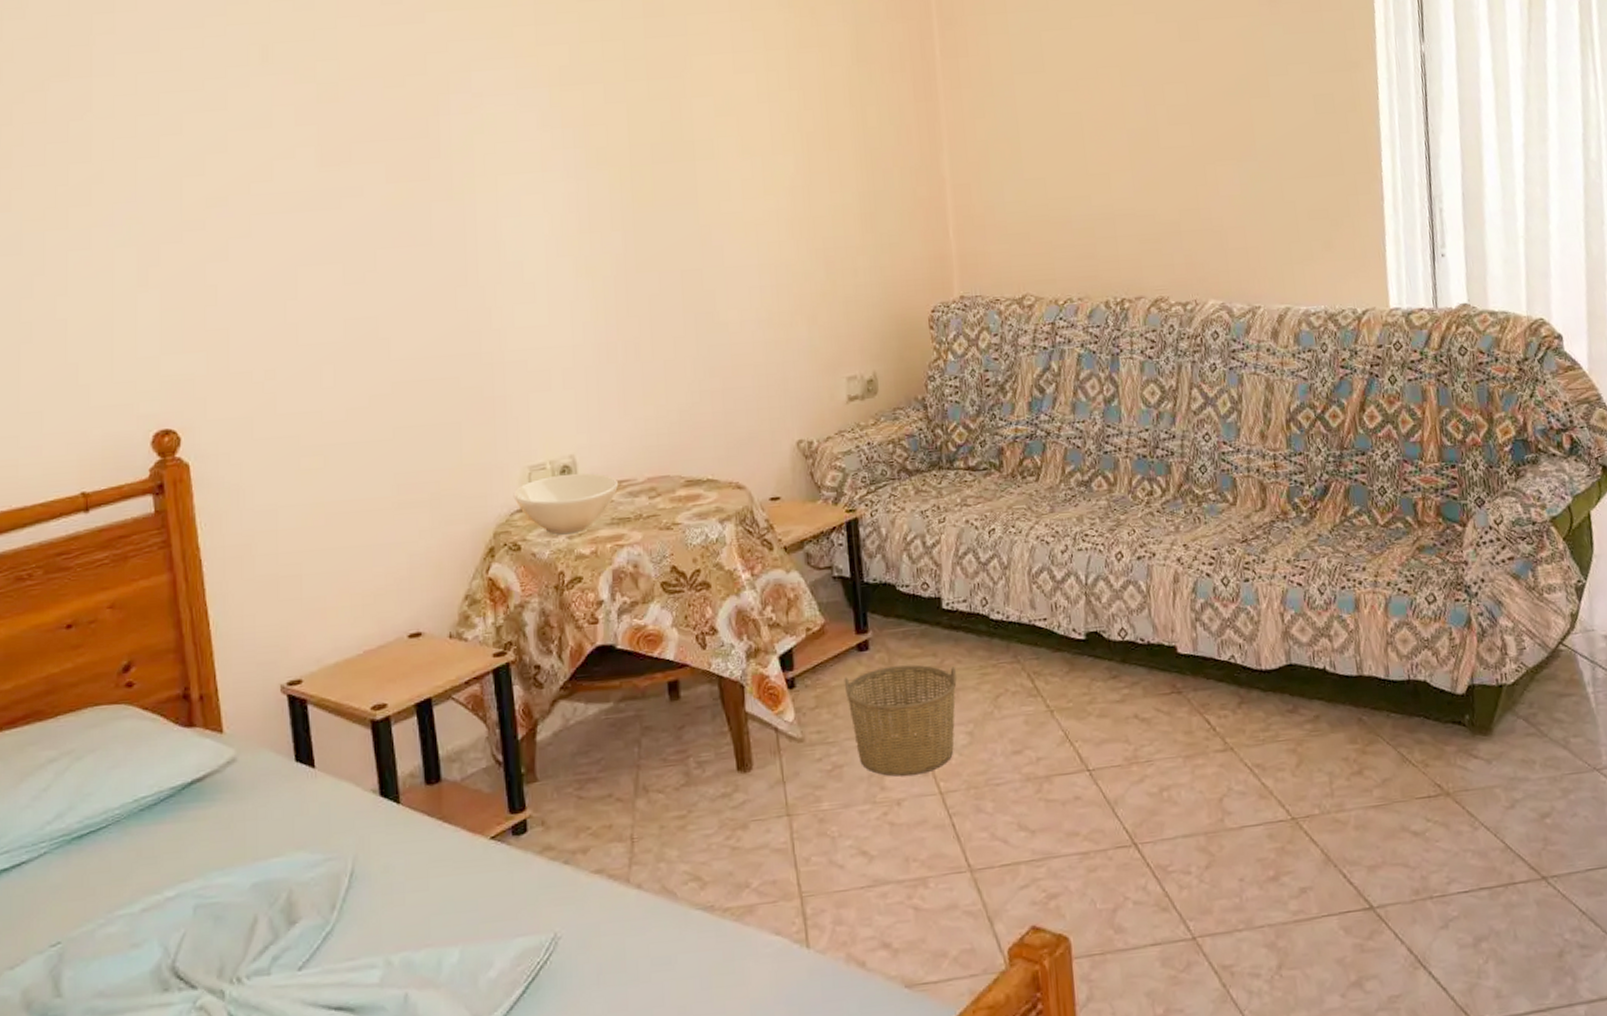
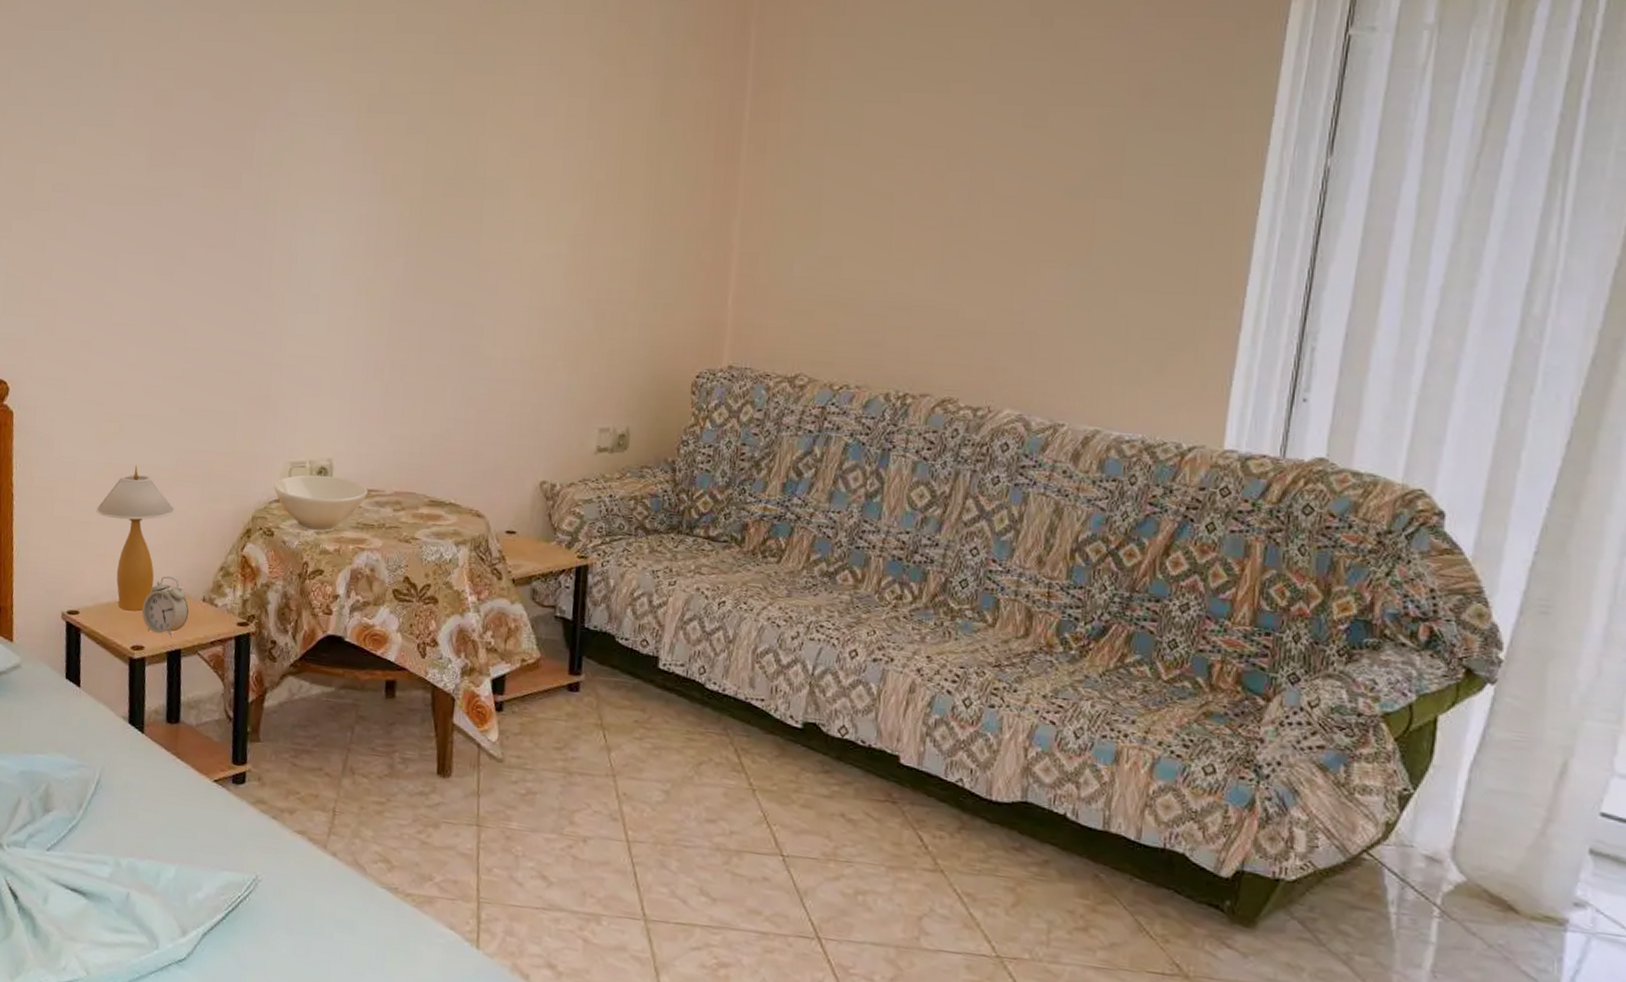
table lamp: none [306,500,403,667] -> present [95,465,175,612]
alarm clock: none [378,617,434,686] -> present [141,576,189,637]
basket: present [844,664,957,777] -> none [549,711,662,819]

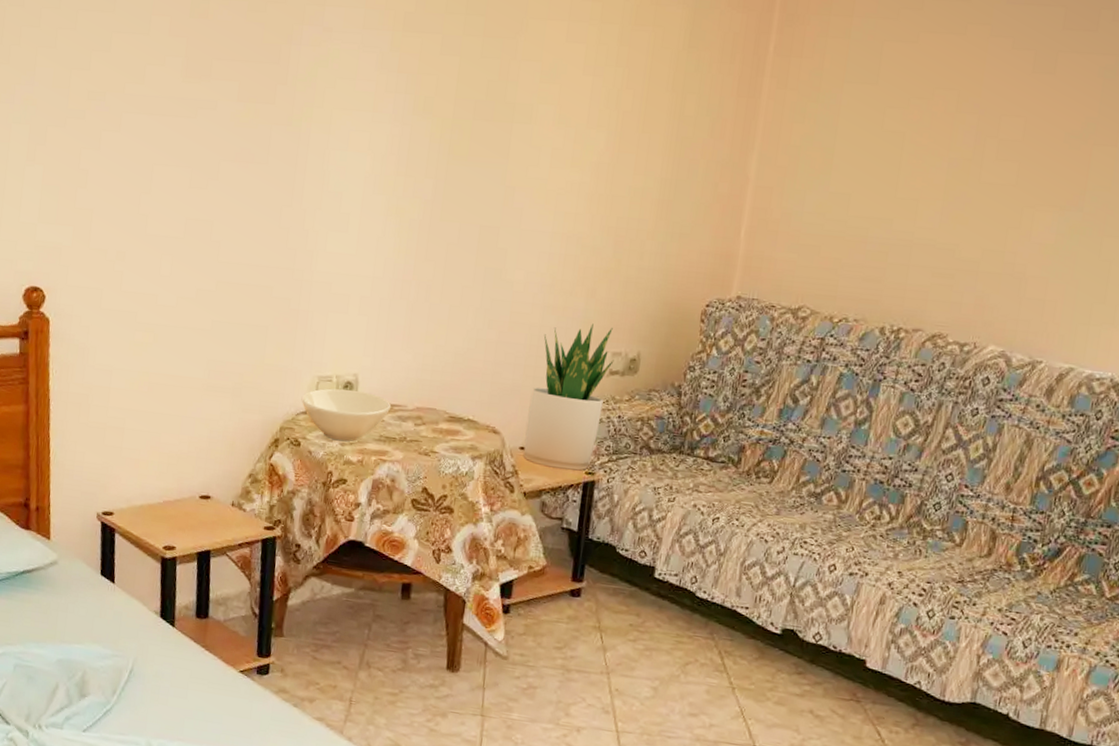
table lamp: present [95,465,175,612] -> none [129,374,207,514]
alarm clock: present [141,576,189,637] -> none [173,481,218,538]
planter: none [510,399,602,555] -> present [523,323,614,471]

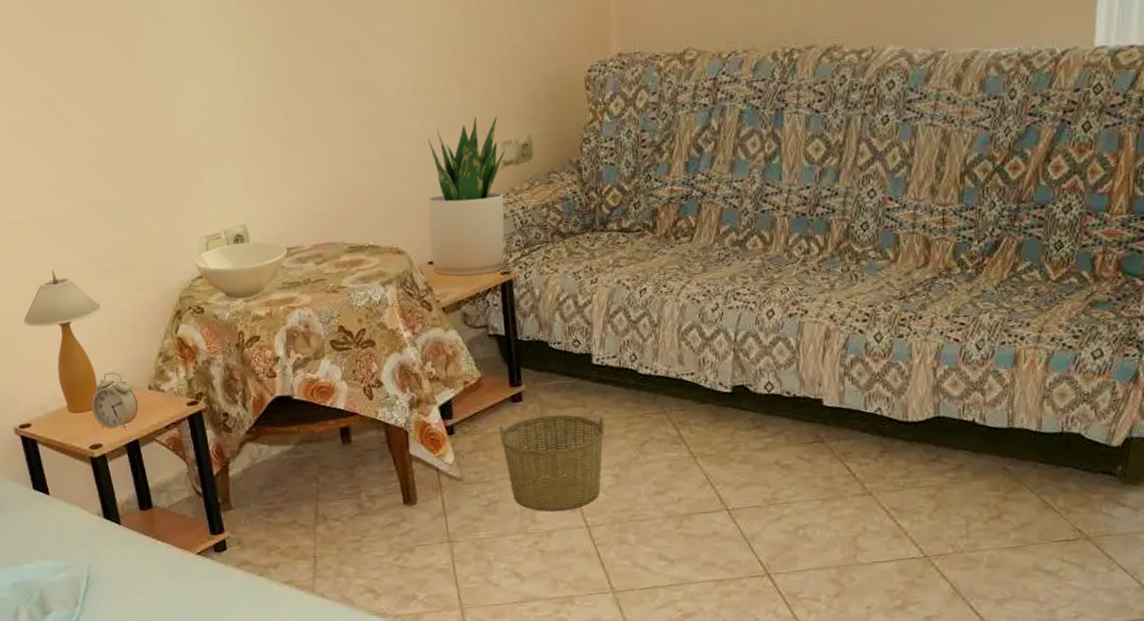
table lamp: none [129,374,207,514] -> present [22,269,102,414]
alarm clock: none [173,481,218,538] -> present [91,372,138,430]
basket: none [551,615,654,711] -> present [499,414,605,512]

